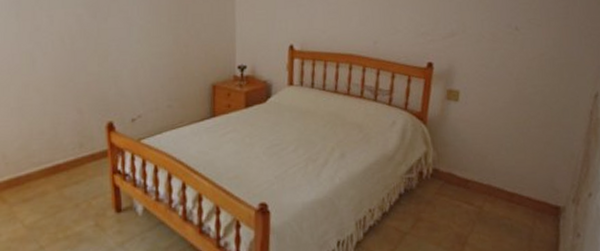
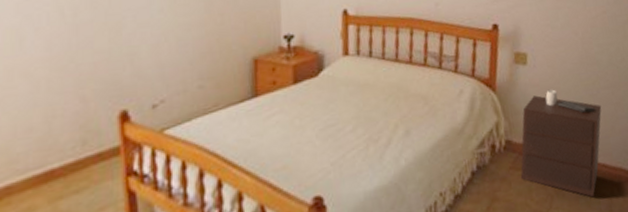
nightstand: none [445,125,531,226] -> present [520,89,602,198]

